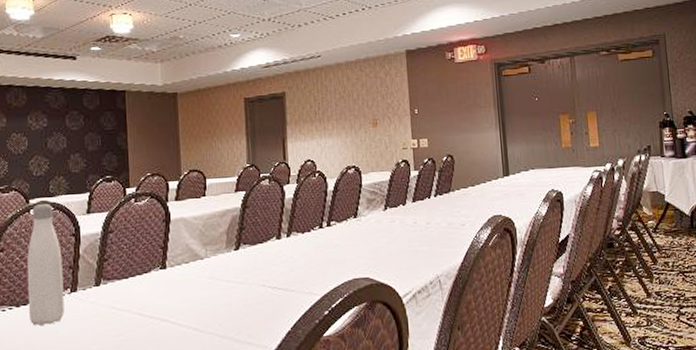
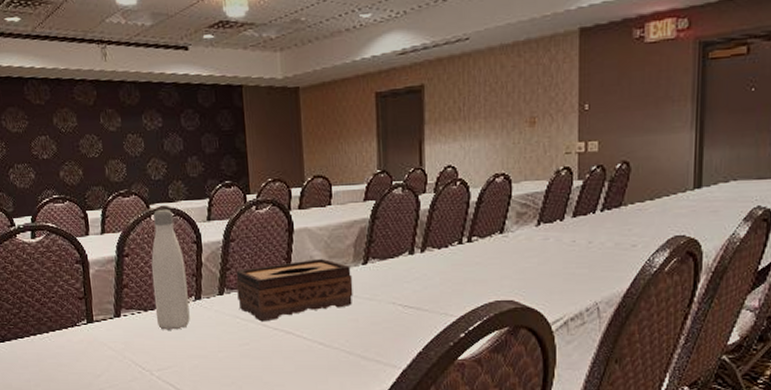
tissue box: none [113,245,226,311] -> present [236,258,353,322]

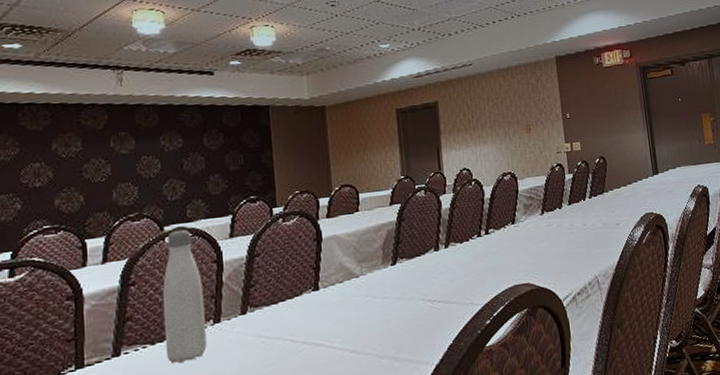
tissue box: present [236,258,353,322] -> none [261,263,384,338]

